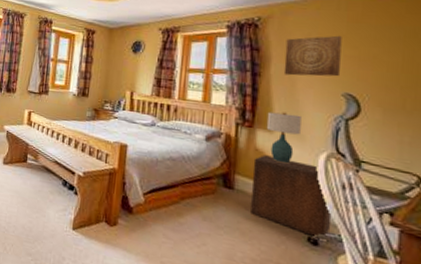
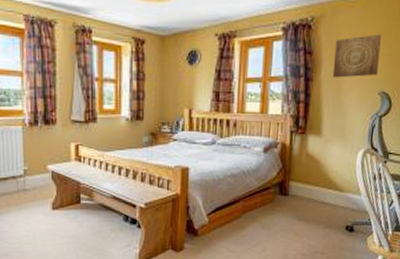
nightstand: present [251,155,332,239] -> none [302,159,365,225]
table lamp: present [266,112,302,163] -> none [316,115,346,163]

